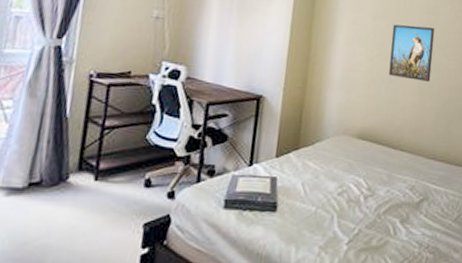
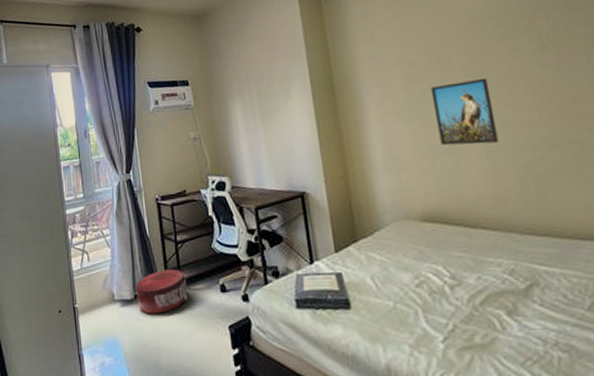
pouf: none [30,157,105,207] -> present [135,269,189,314]

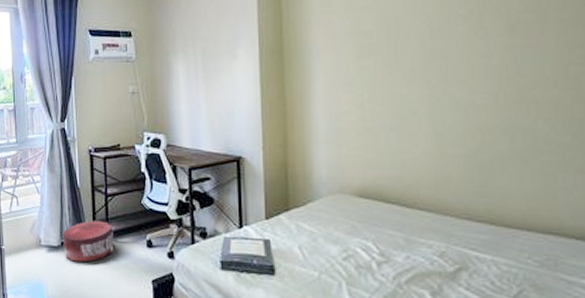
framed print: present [430,77,499,146] -> none [384,55,449,124]

